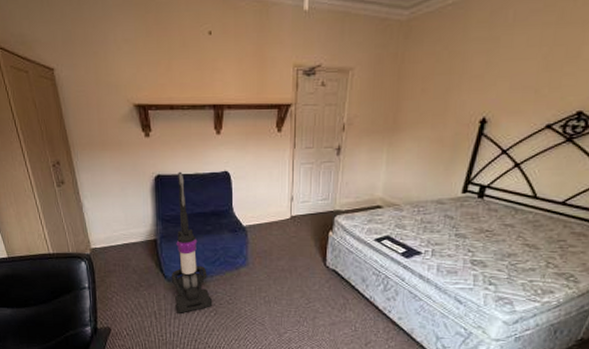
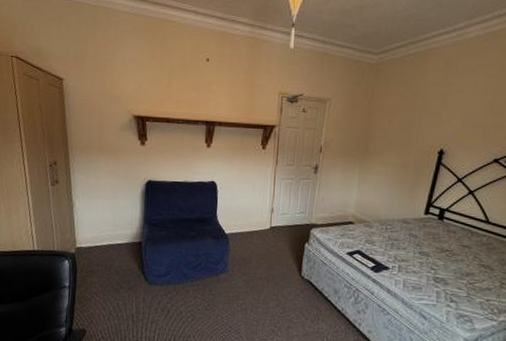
vacuum cleaner: present [171,171,213,313] -> none [152,179,191,318]

